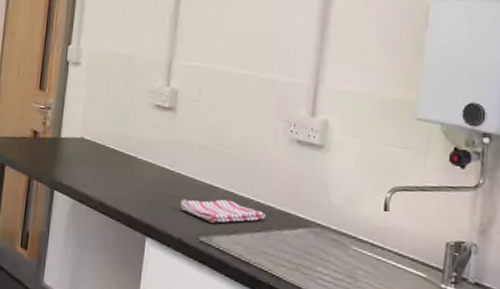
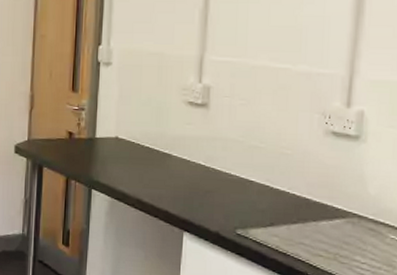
dish towel: present [181,198,266,223] -> none [217,193,303,216]

